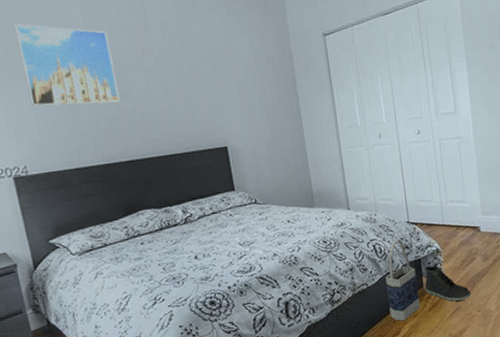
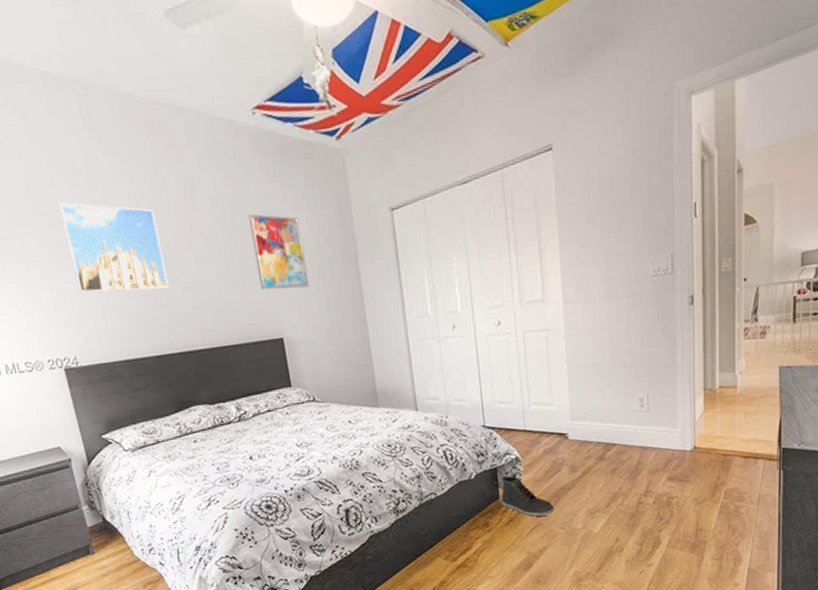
wall art: none [196,36,251,104] -> present [249,213,309,290]
bag: present [386,240,421,321] -> none [457,446,496,535]

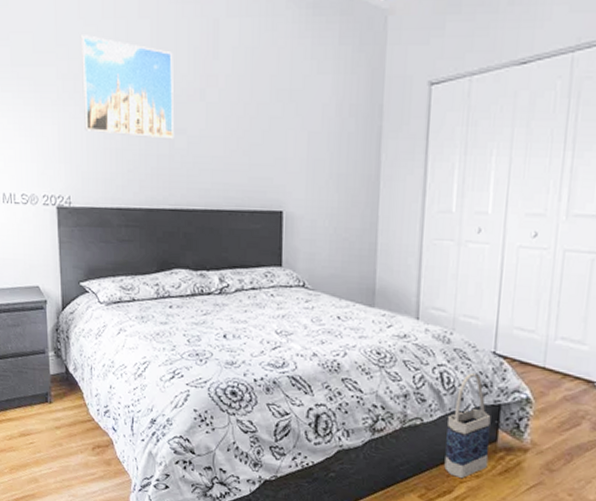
wall art: present [249,213,309,290] -> none [268,69,324,159]
bag: none [457,446,496,535] -> present [444,373,491,478]
sneaker: present [501,476,555,517] -> none [498,417,564,475]

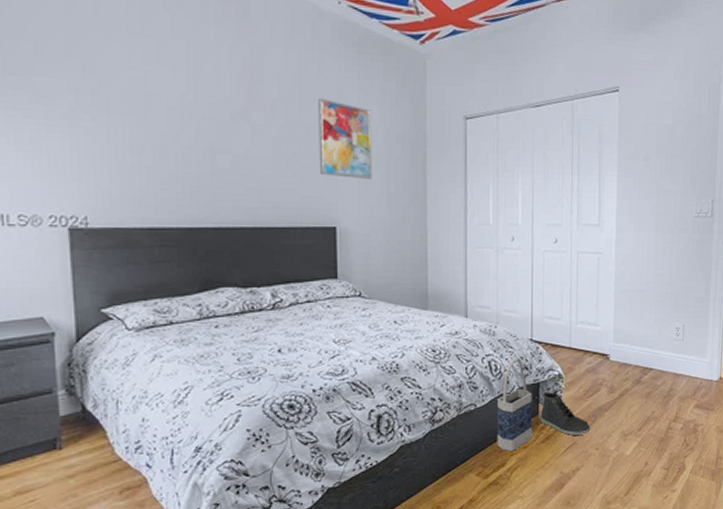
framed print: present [81,35,175,140] -> none [100,49,217,159]
wall art: none [268,69,324,159] -> present [318,97,372,179]
sneaker: none [498,417,564,475] -> present [540,392,591,435]

